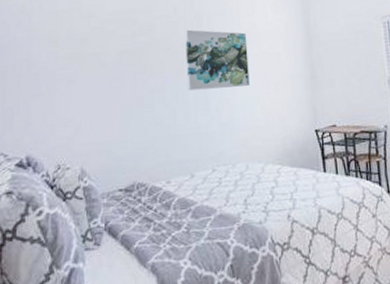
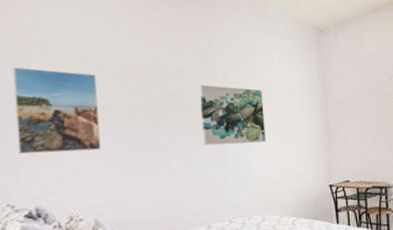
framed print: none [13,18,90,104] -> present [13,66,101,155]

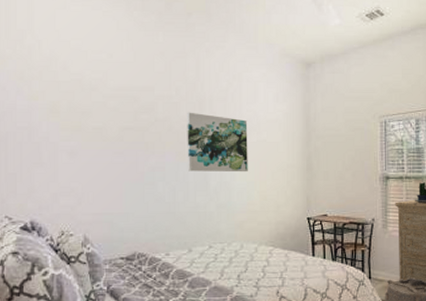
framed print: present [13,66,101,155] -> none [14,85,92,170]

